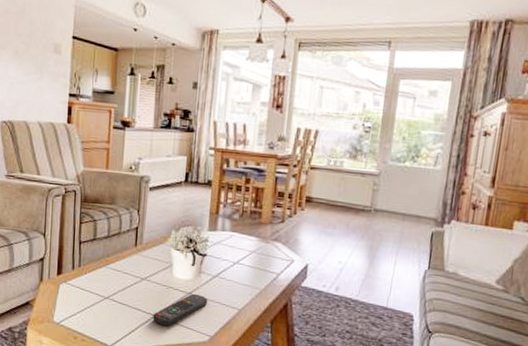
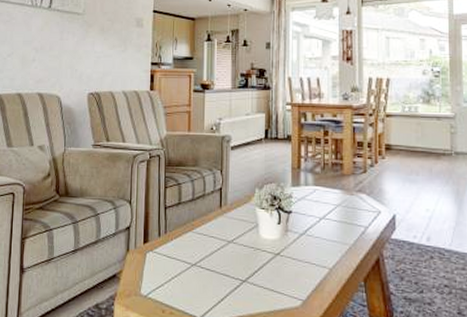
remote control: present [153,293,208,326] -> none [242,254,297,292]

